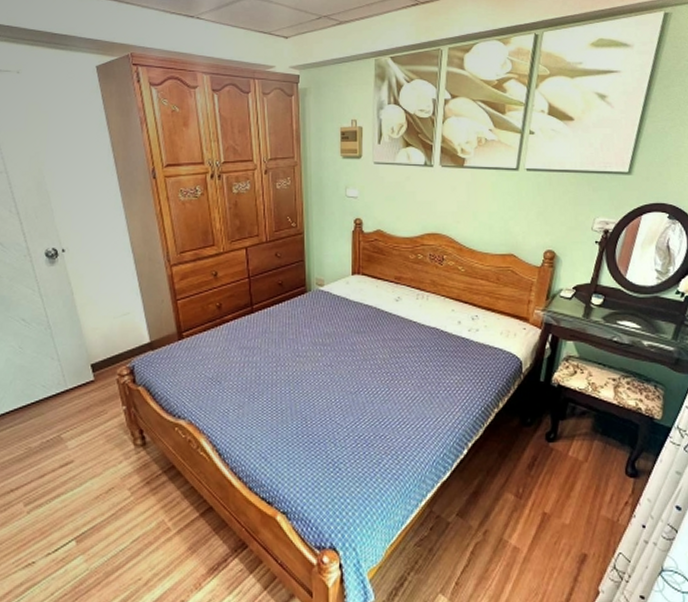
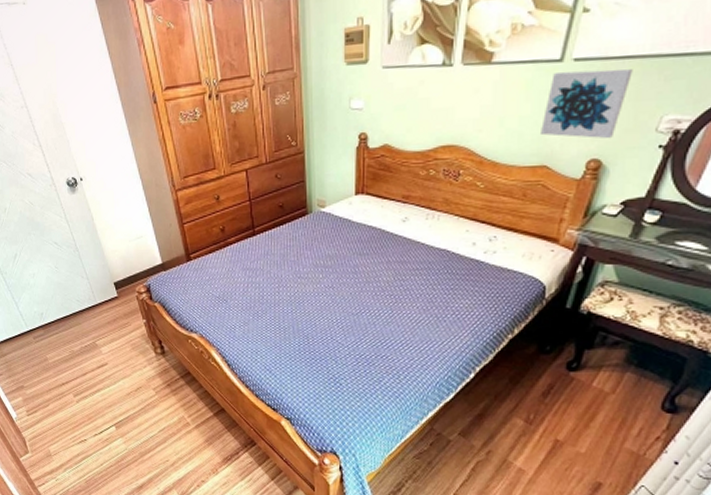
wall art: none [506,178,570,235] -> present [541,68,633,139]

